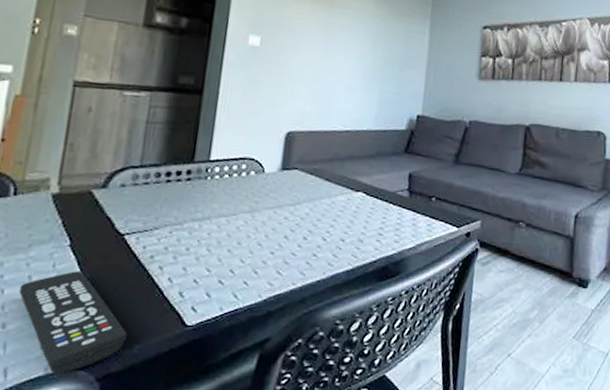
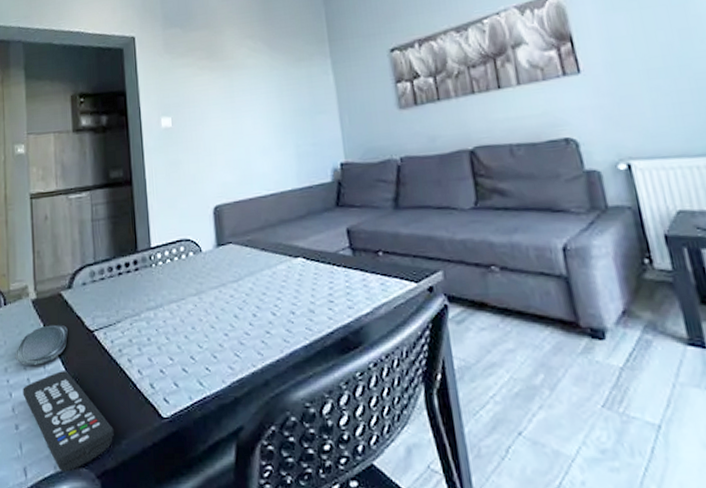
oval tray: none [16,222,93,263] -> present [15,324,68,365]

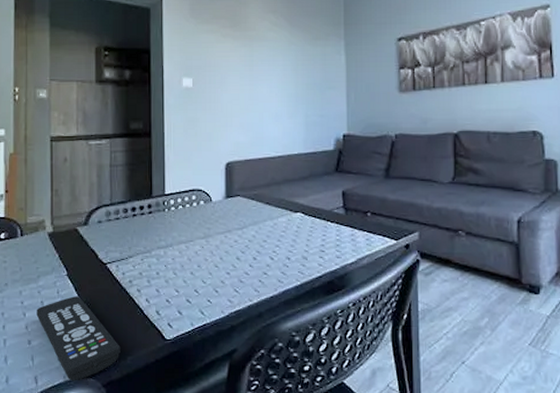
oval tray: present [15,324,68,365] -> none [30,256,82,290]

